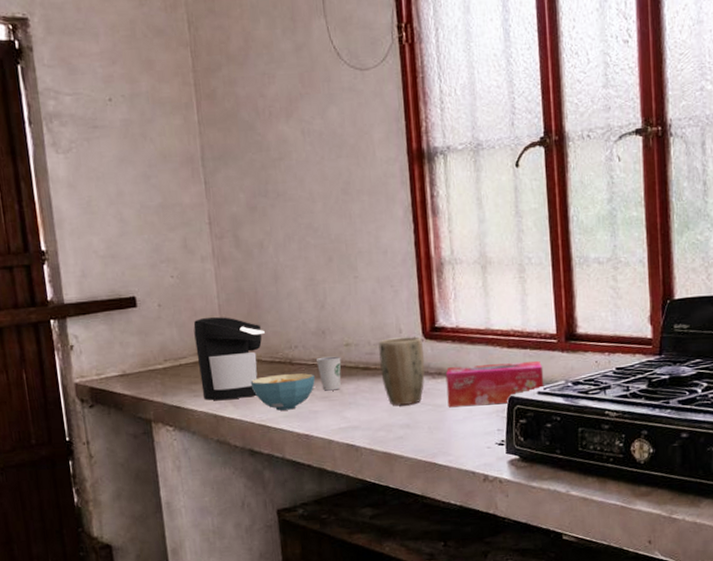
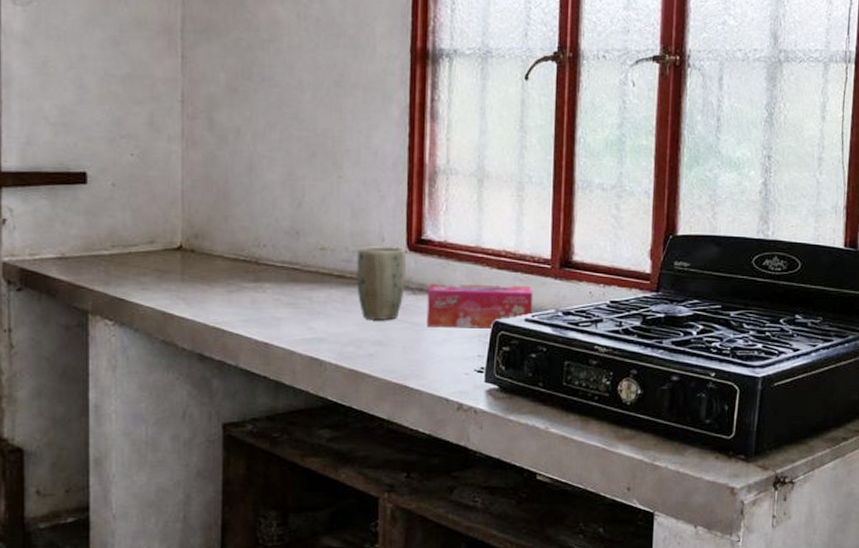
coffee maker: present [193,316,265,401] -> none [150,203,231,297]
cereal bowl: present [250,373,315,411] -> none [208,274,282,314]
dixie cup: present [315,356,342,391] -> none [285,259,314,297]

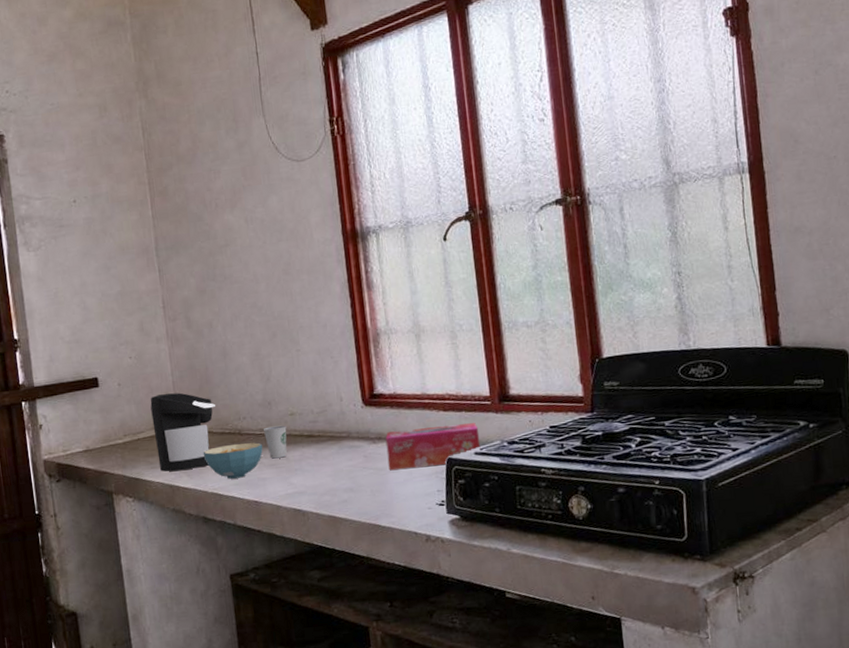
coffee maker: none [150,203,231,297] -> present [150,392,215,472]
cereal bowl: none [208,274,282,314] -> present [203,442,263,479]
dixie cup: none [285,259,314,297] -> present [263,425,287,459]
plant pot: present [357,246,407,320] -> none [321,404,366,470]

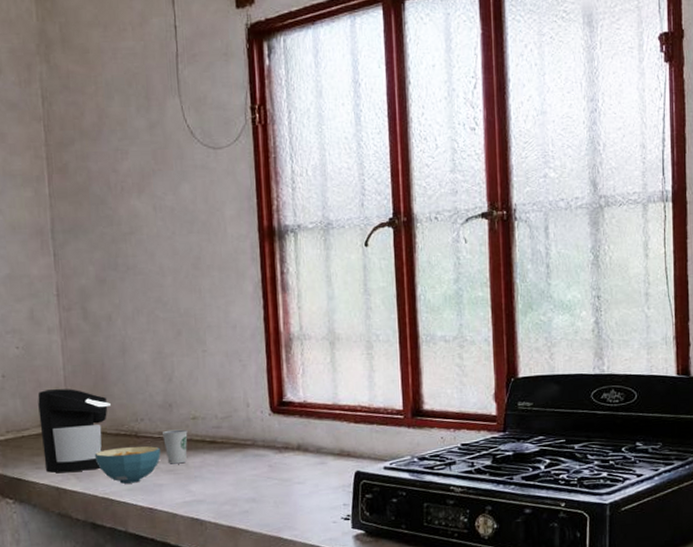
tissue box: present [385,423,481,471] -> none [292,437,391,482]

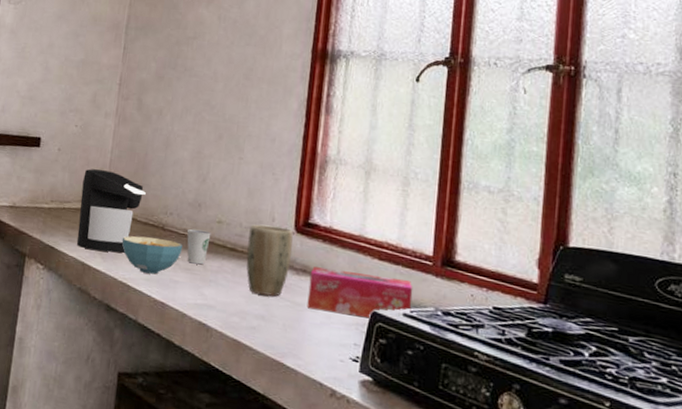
plant pot: none [226,411,272,479] -> present [246,224,293,297]
tissue box: none [292,437,391,482] -> present [307,266,413,317]

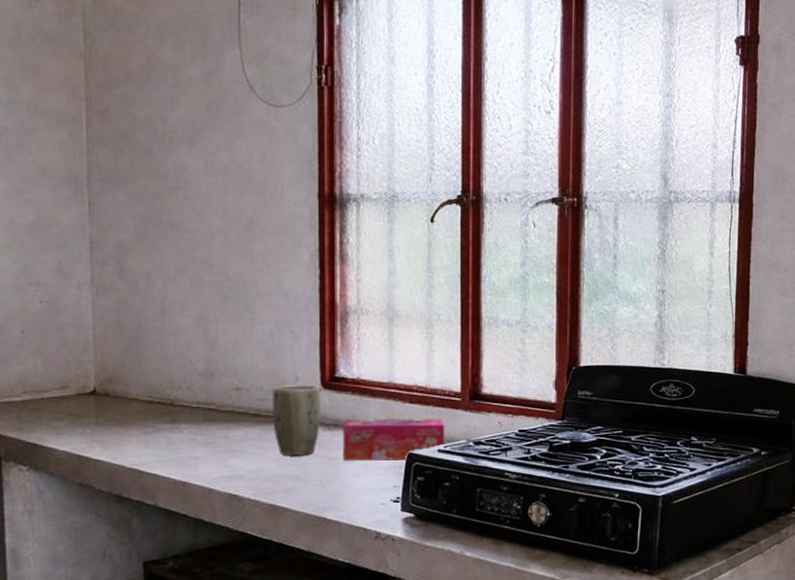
coffee maker: present [77,168,146,253] -> none [62,348,145,440]
cereal bowl: present [122,236,182,275] -> none [124,416,198,455]
dixie cup: present [186,228,211,265] -> none [200,400,230,436]

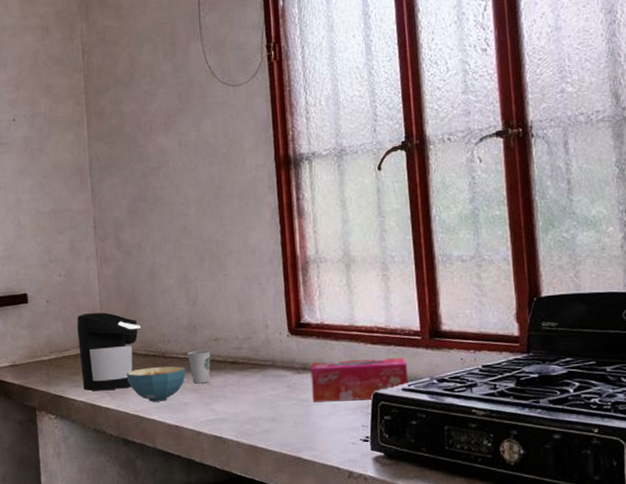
coffee maker: none [62,348,145,440] -> present [77,312,141,391]
cereal bowl: none [124,416,198,455] -> present [126,366,186,402]
dixie cup: none [200,400,230,436] -> present [186,350,211,384]
plant pot: present [272,385,322,455] -> none [246,332,291,399]

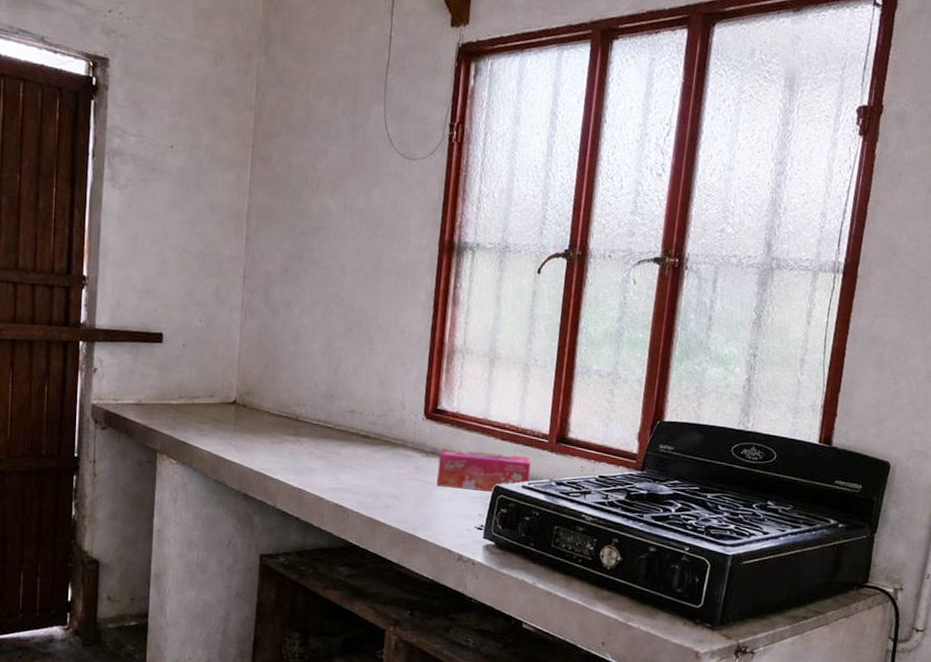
coffee maker: present [77,312,141,391] -> none [209,363,277,445]
cereal bowl: present [126,366,186,402] -> none [256,428,317,463]
dixie cup: present [186,350,211,384] -> none [320,419,345,452]

